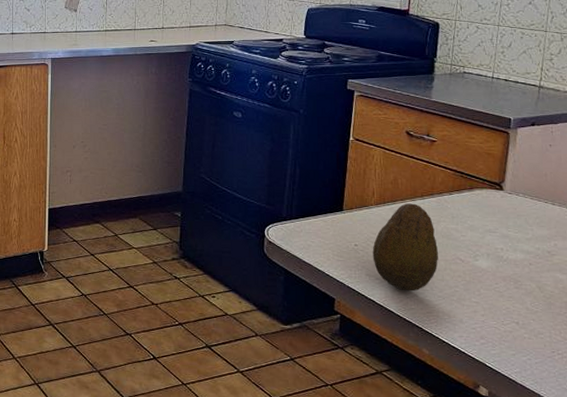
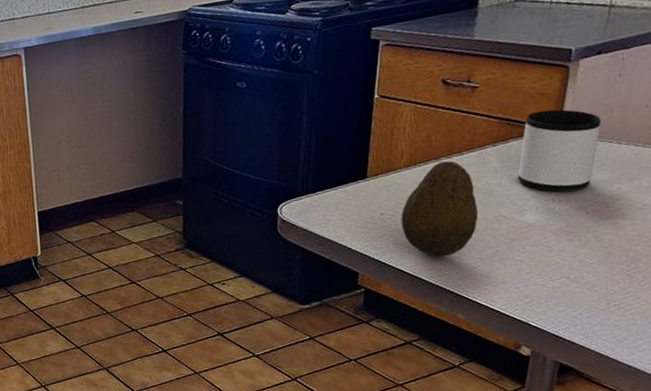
mug: none [471,168,538,243] -> present [517,109,601,192]

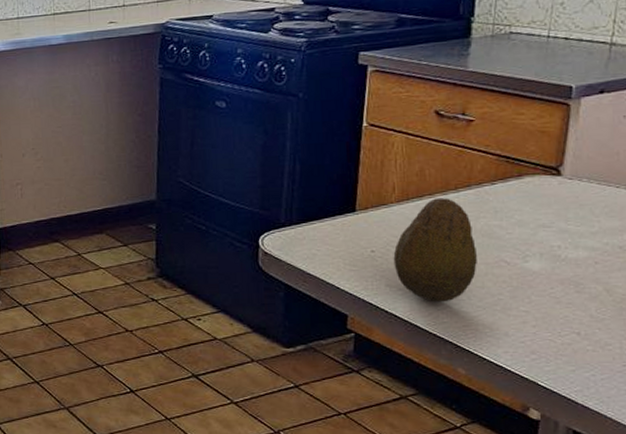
mug: present [517,109,601,192] -> none [519,149,607,239]

